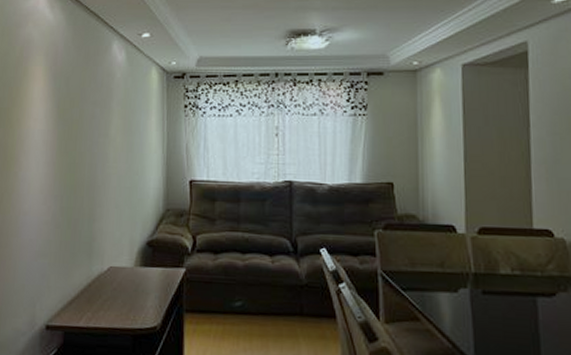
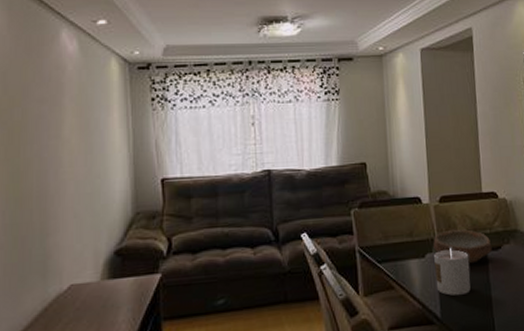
bowl: none [468,265,544,308] -> present [433,228,492,264]
candle: none [469,285,514,341] -> present [434,247,471,296]

